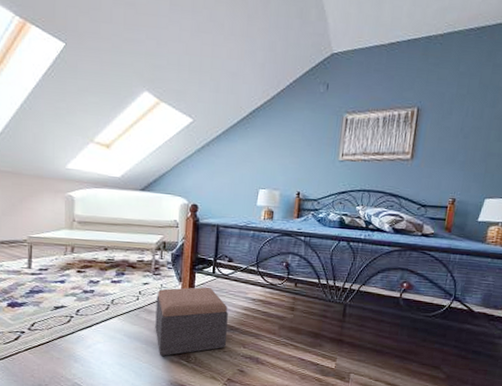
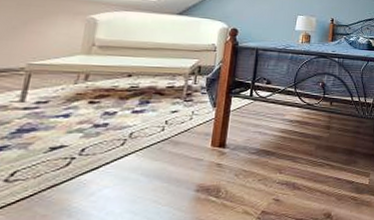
footstool: present [155,287,228,357] -> none [181,111,265,195]

